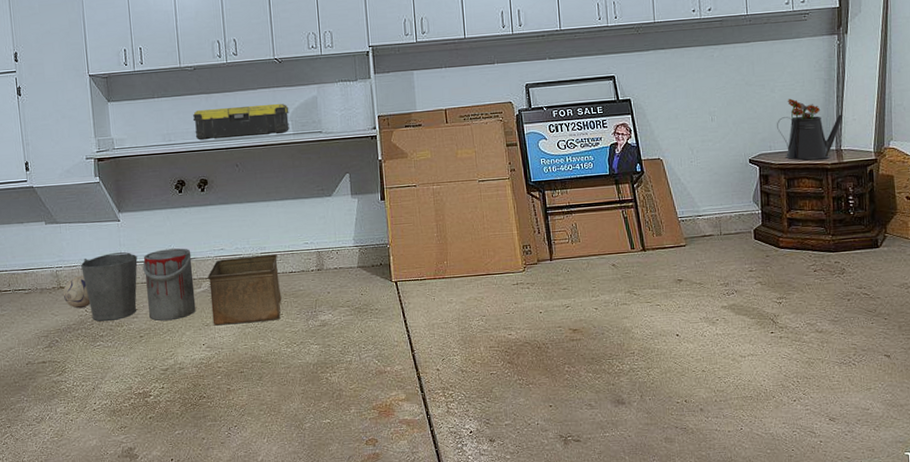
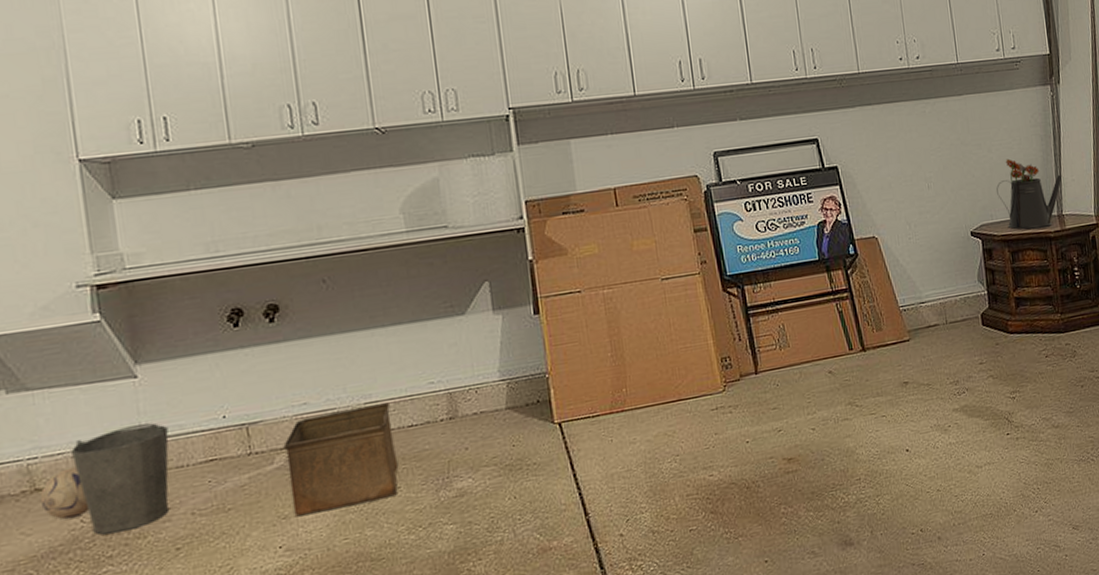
paint can: present [142,248,196,321] -> none [177,407,267,522]
toolbox: present [192,103,289,141] -> none [251,189,401,249]

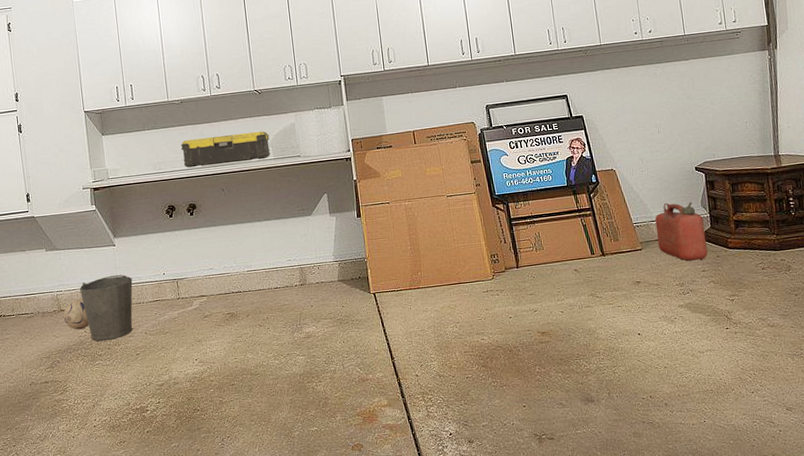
toolbox: none [251,189,401,249] -> present [180,131,270,168]
storage bin: present [283,402,399,518] -> none [198,271,269,342]
fuel can: none [924,276,986,352] -> present [655,202,708,261]
watering can: present [996,158,1062,230] -> none [718,109,779,167]

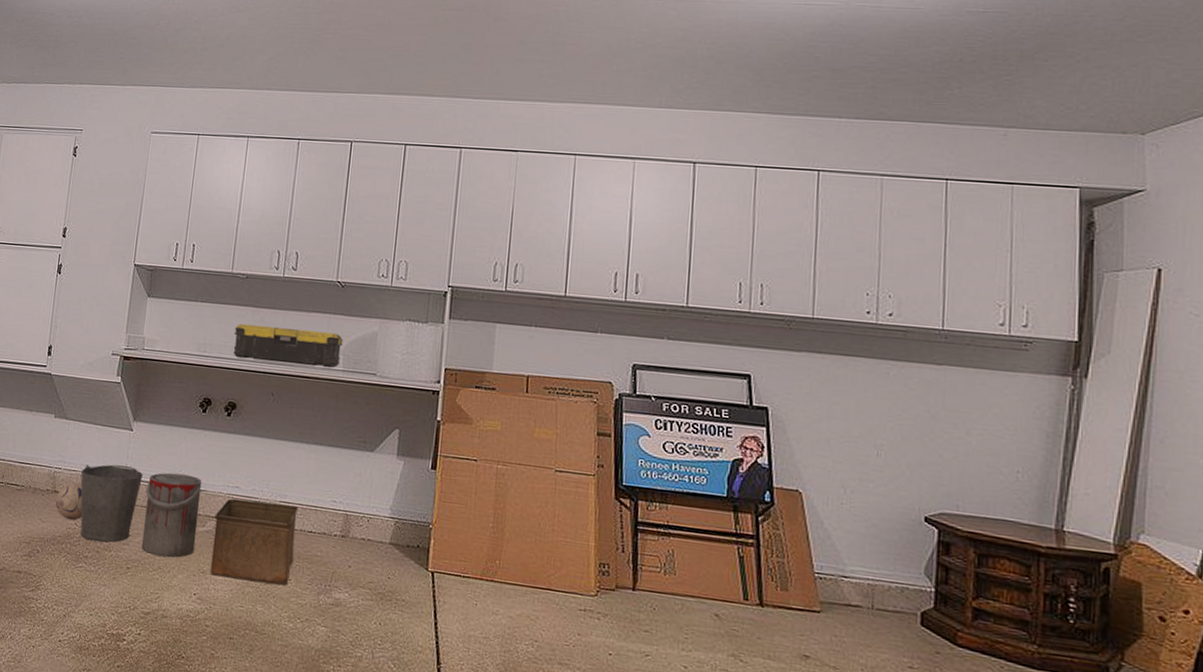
paint can: none [137,269,188,339] -> present [142,472,202,558]
storage bin: none [198,271,269,342] -> present [209,498,298,586]
fuel can: present [655,202,708,261] -> none [846,555,925,651]

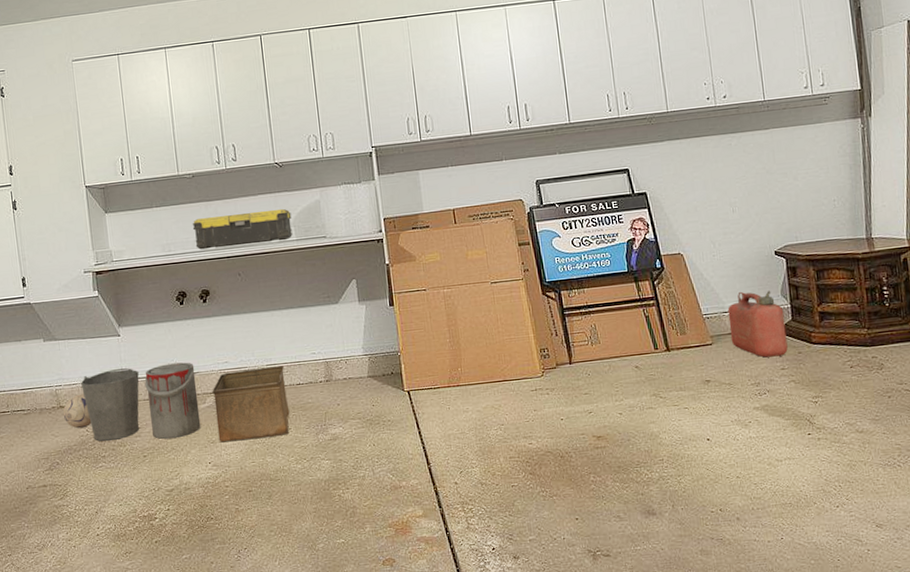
fuel can: none [846,555,925,651] -> present [727,291,788,358]

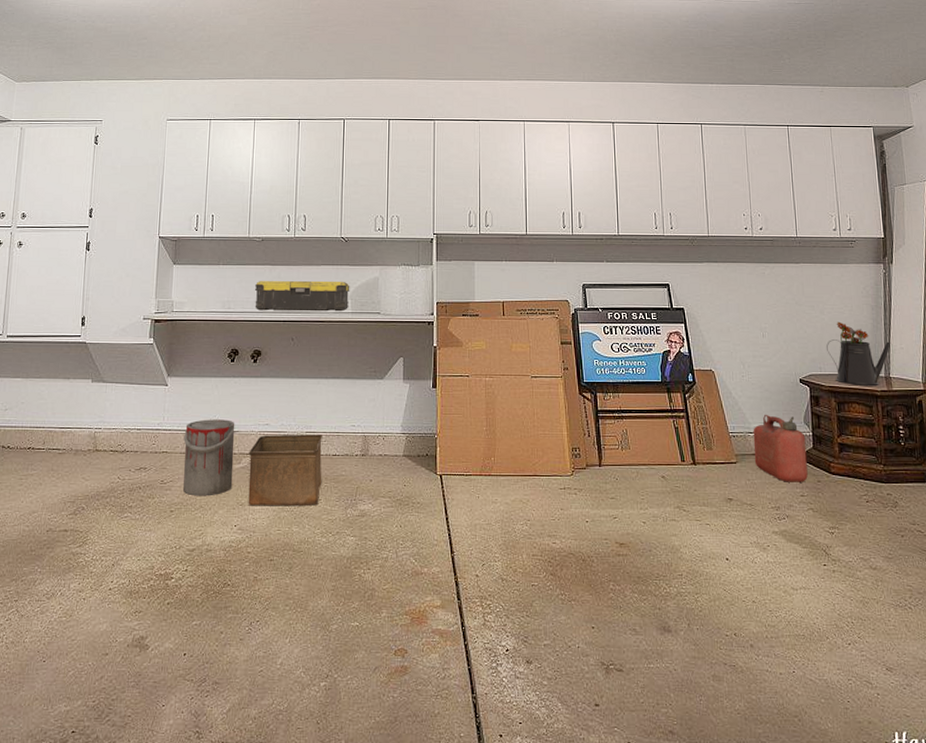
soccer ball: present [63,394,92,429] -> none [97,439,125,475]
bucket: present [81,368,140,441] -> none [121,418,180,491]
watering can: none [802,186,872,251] -> present [826,321,891,385]

